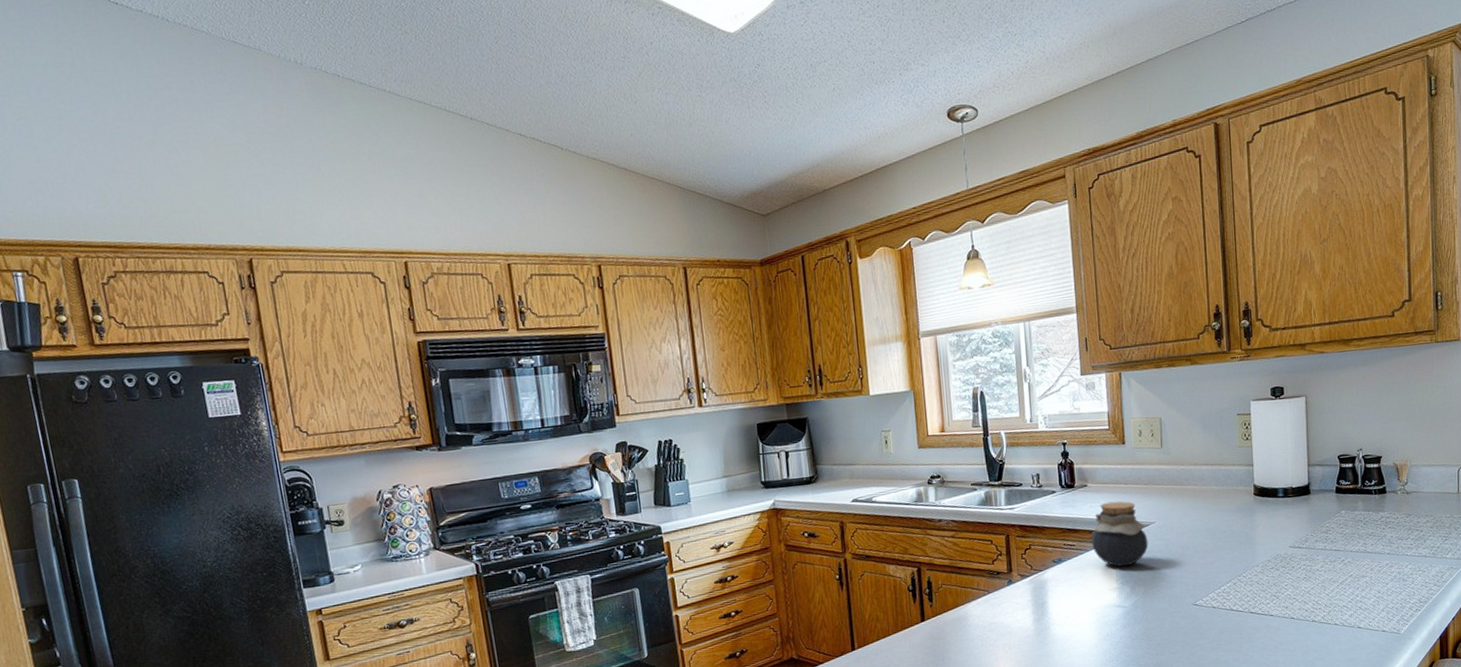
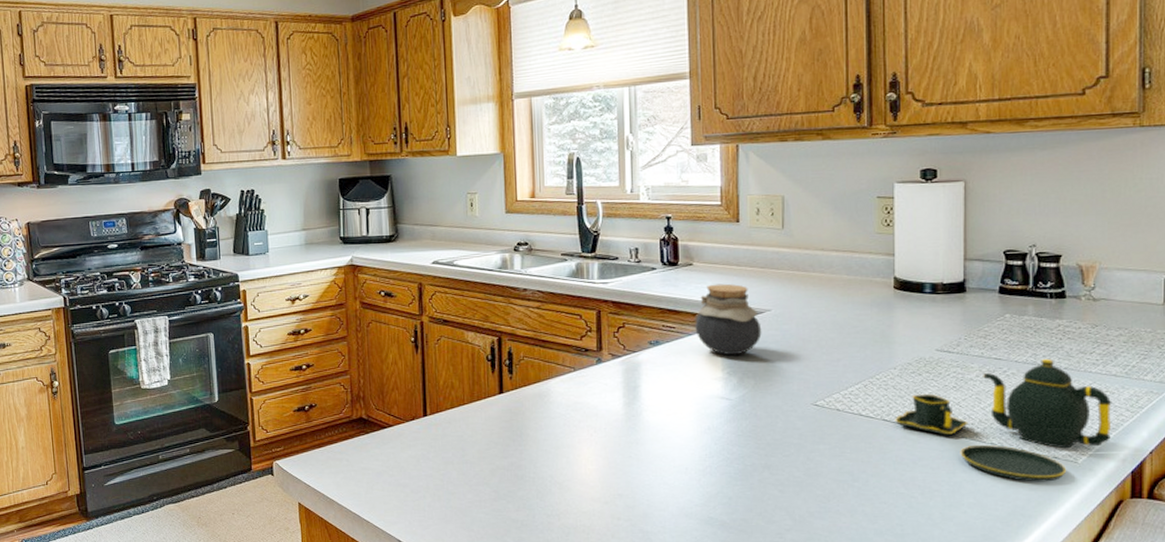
teapot: none [1259,546,1424,654] -> present [895,358,1112,482]

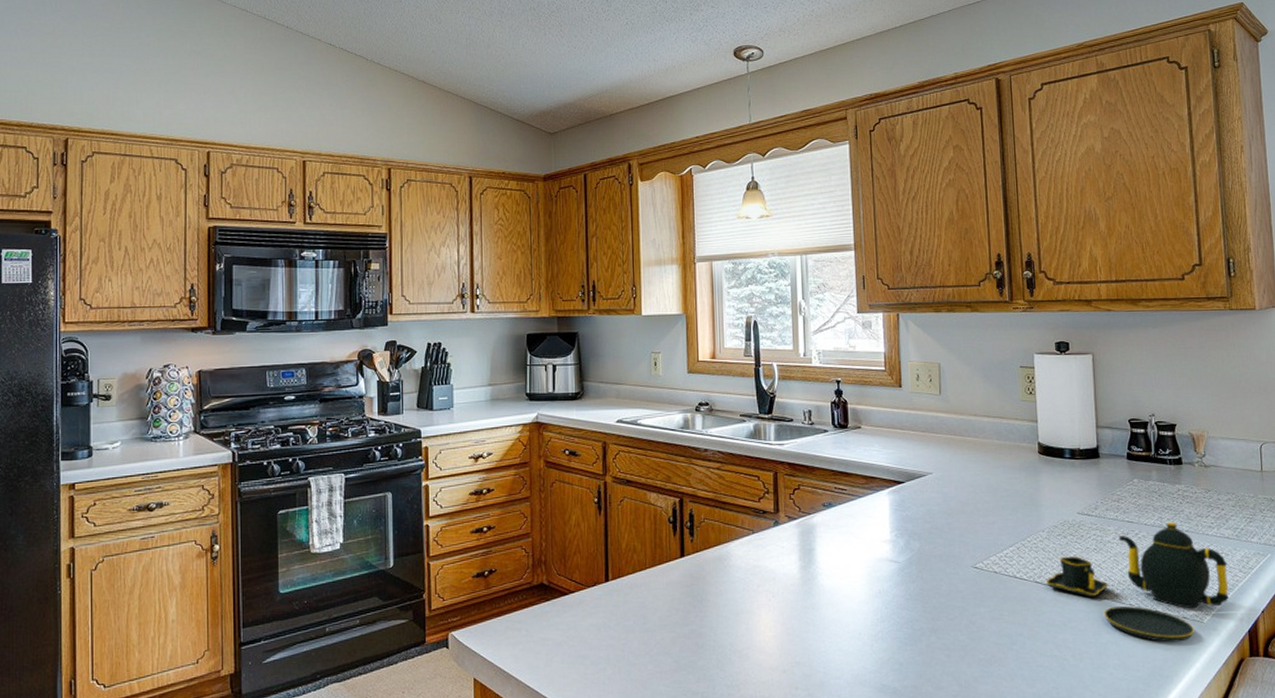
jar: present [693,283,762,356] -> none [863,446,925,518]

